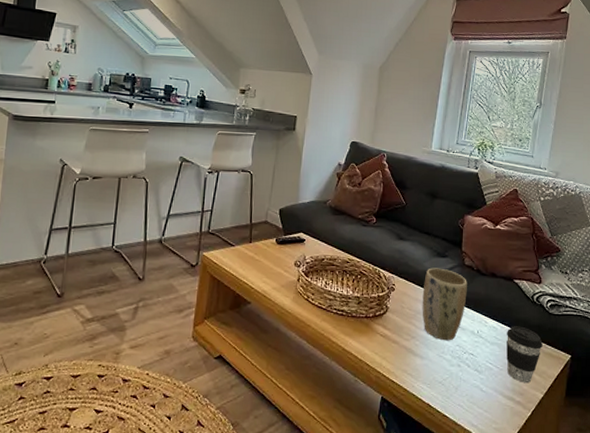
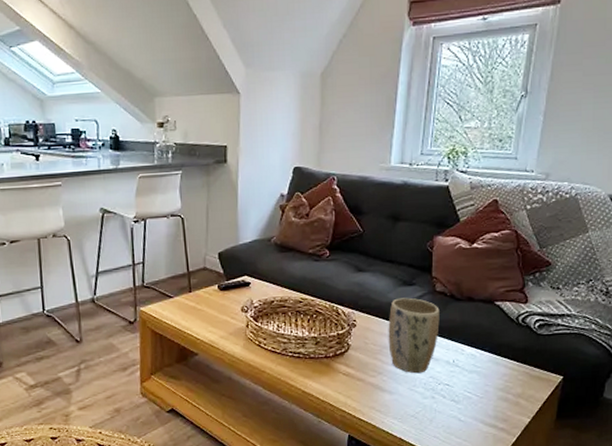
coffee cup: present [506,326,543,384] -> none [487,351,529,409]

